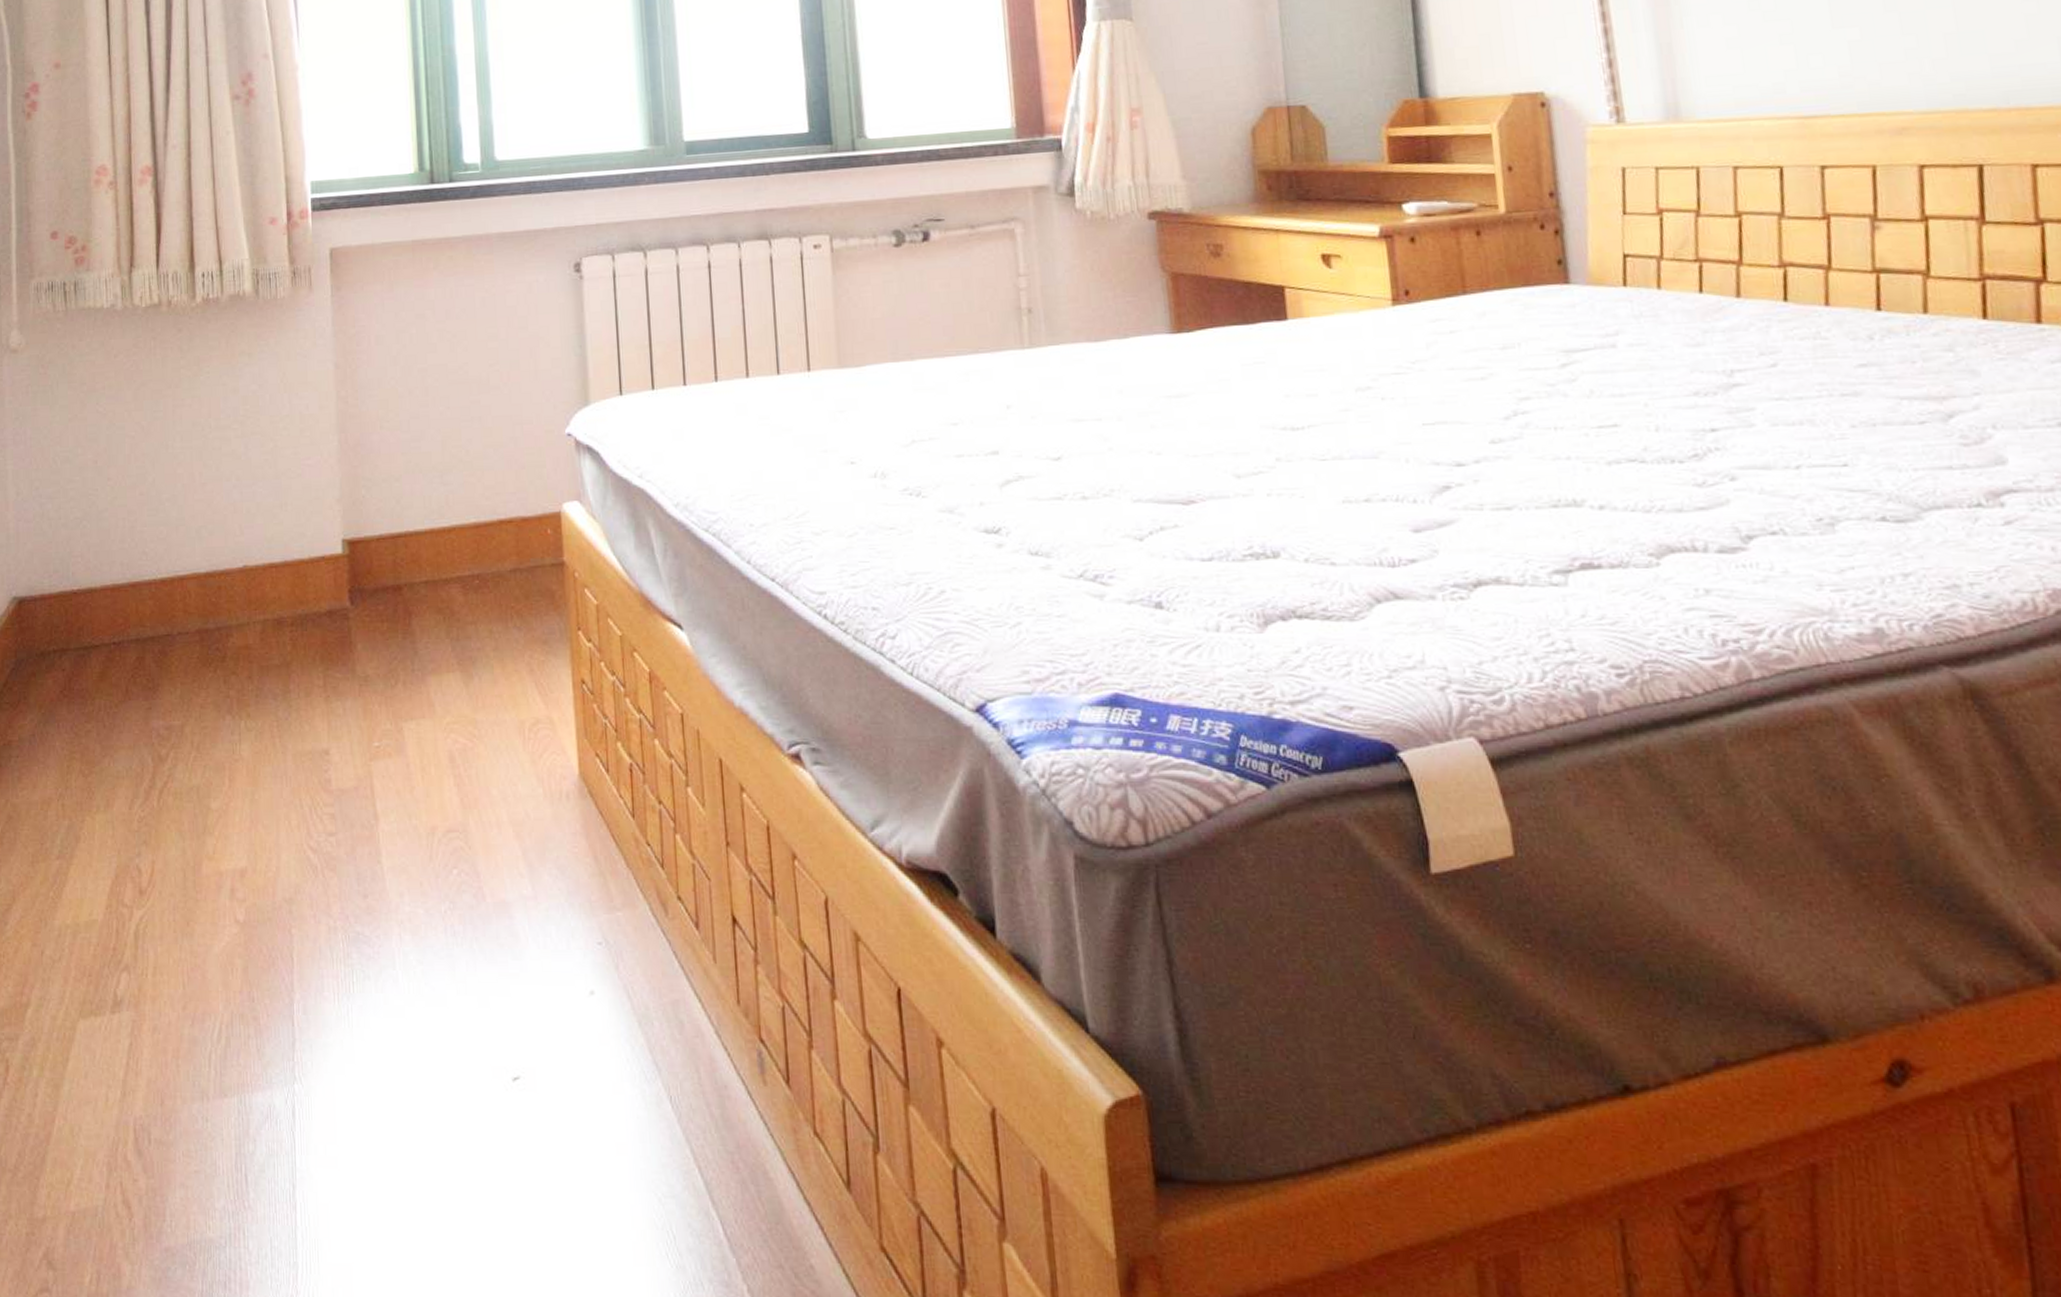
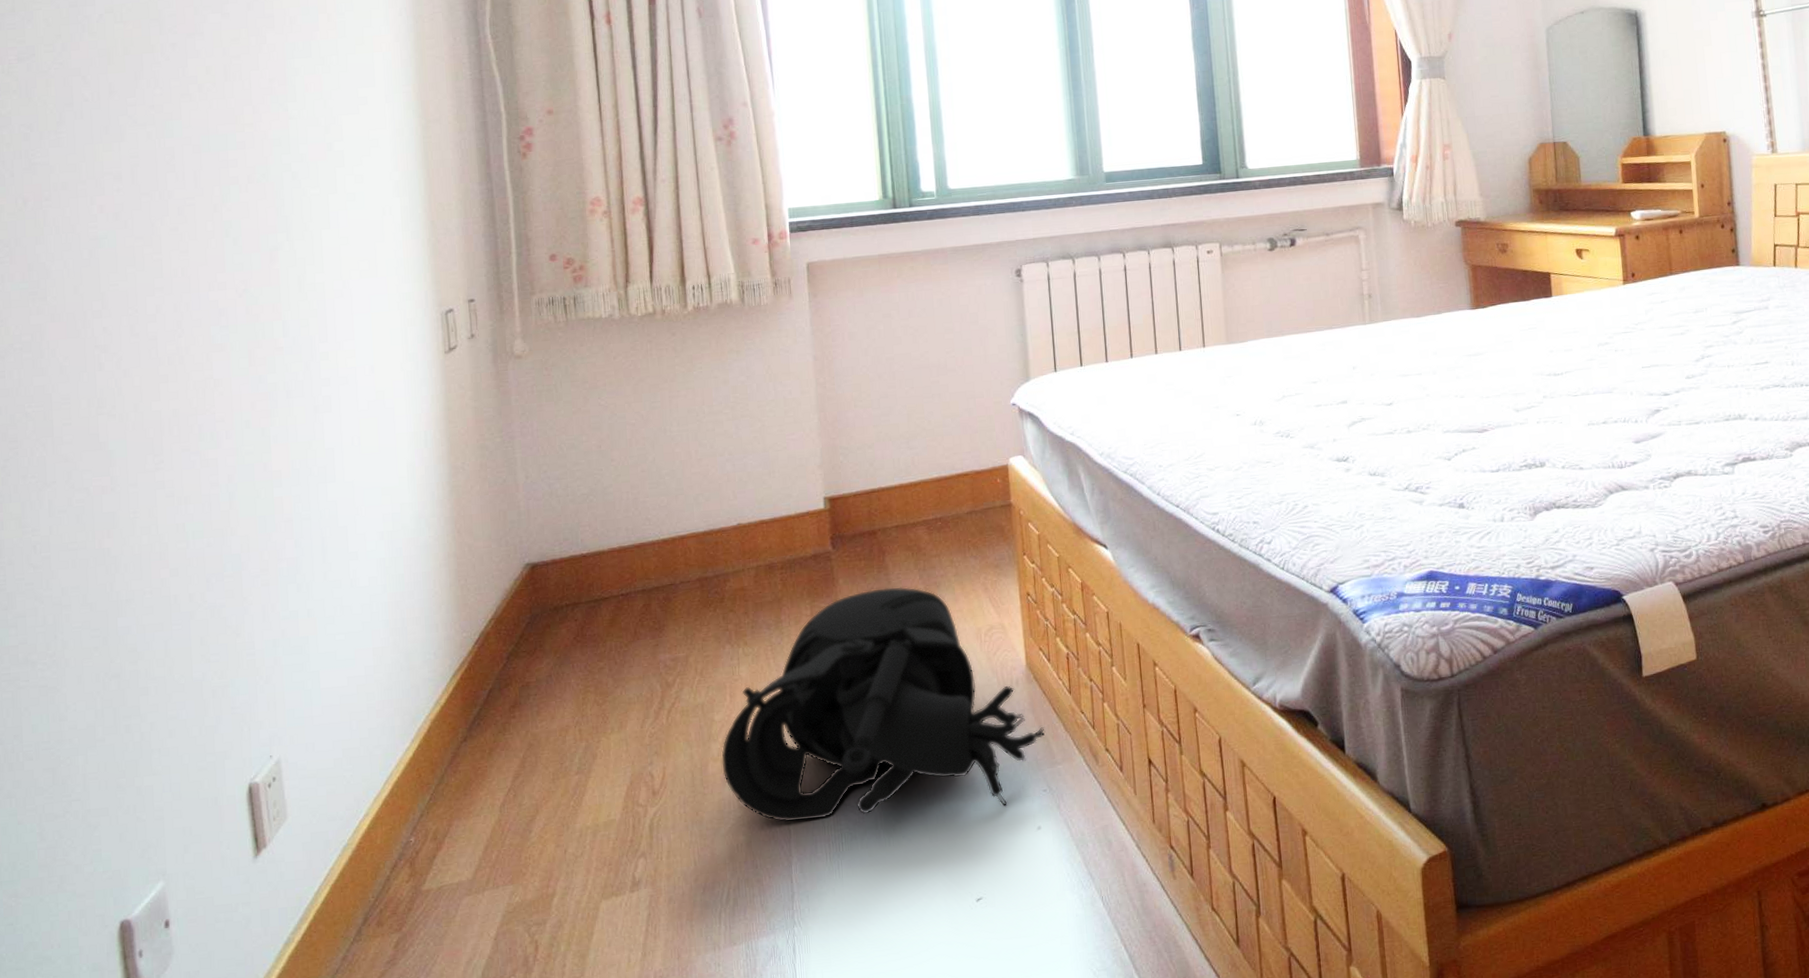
tactical helmet: none [217,659,602,958] -> present [721,587,1045,822]

